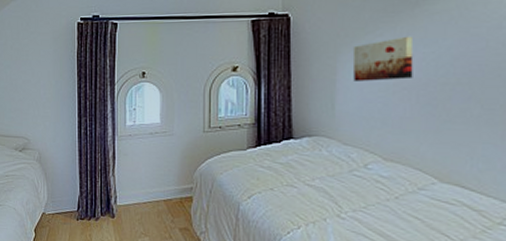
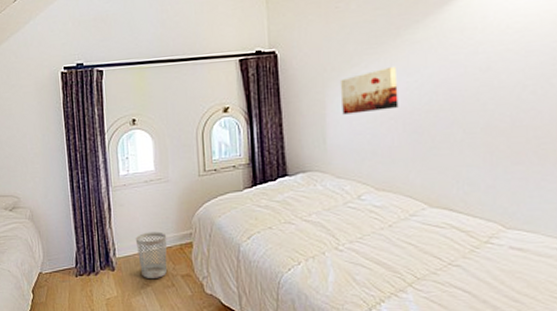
wastebasket: none [137,183,168,229] -> present [135,231,167,278]

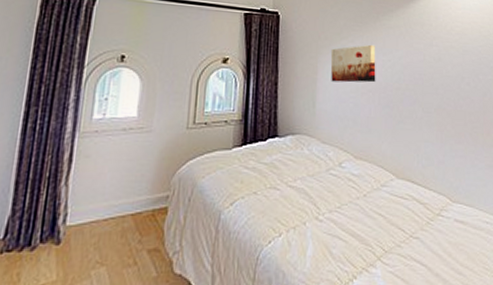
wastebasket: present [135,231,167,278] -> none [96,192,138,254]

